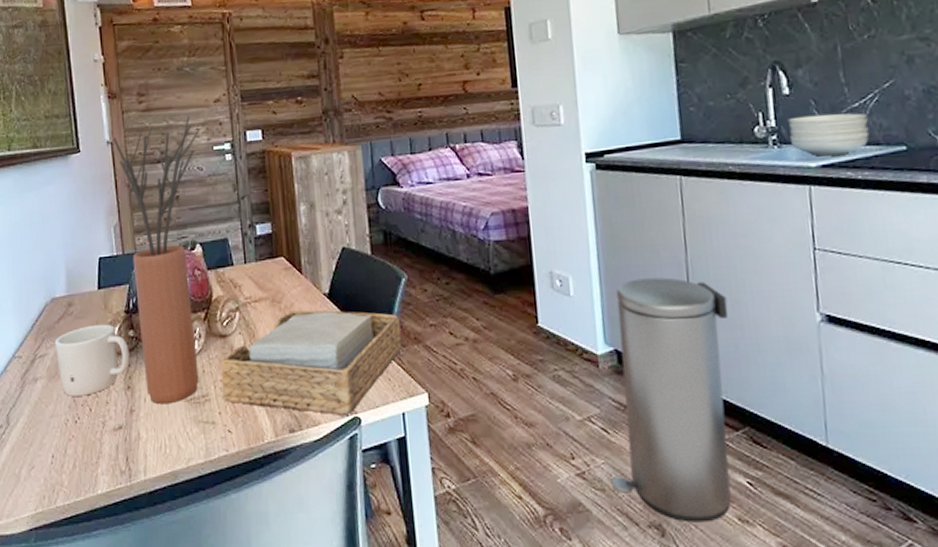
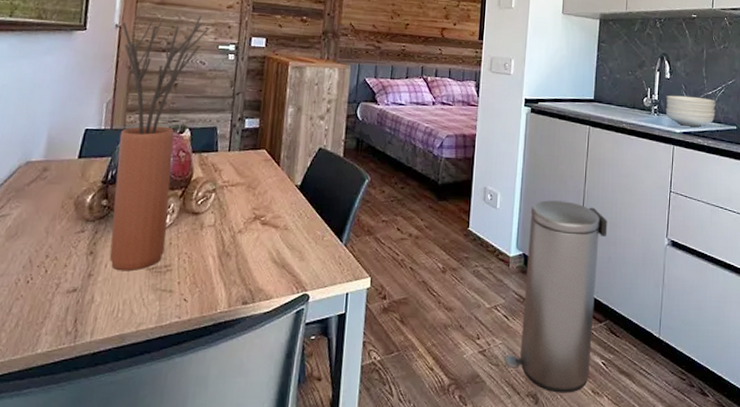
mug: present [55,324,130,396] -> none [19,191,99,258]
napkin holder: present [220,310,402,417] -> none [184,197,358,293]

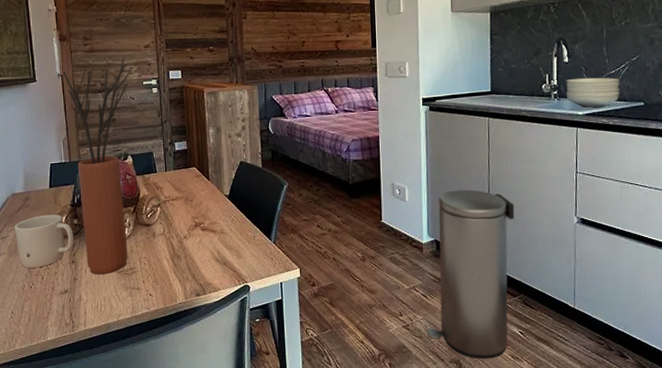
mug: none [19,191,99,258] -> present [15,214,74,268]

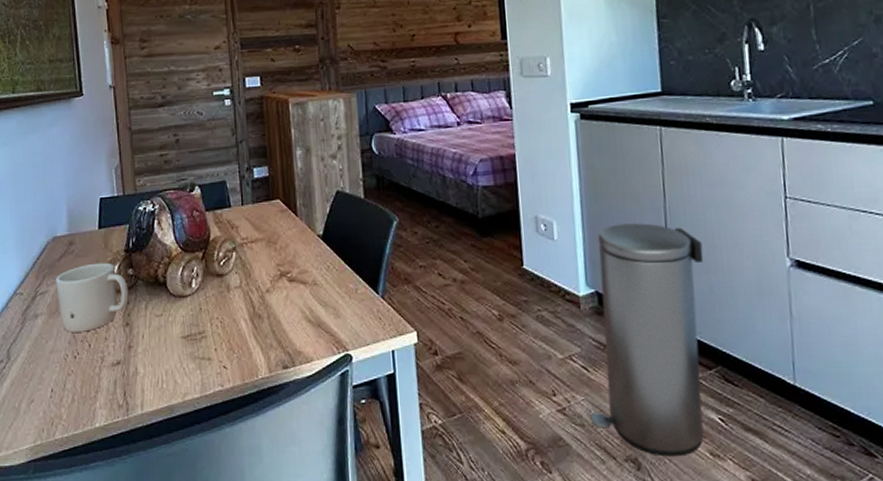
vase: present [63,57,133,275] -> none [116,61,201,341]
bowl: present [565,77,620,108] -> none [762,69,839,110]

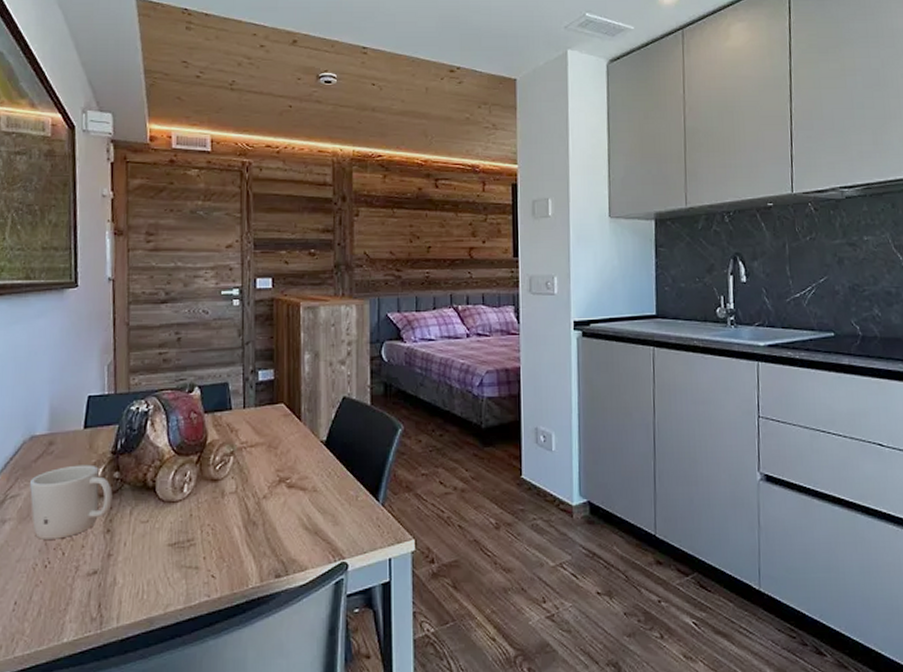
pedal bin: present [590,223,704,457] -> none [577,437,686,660]

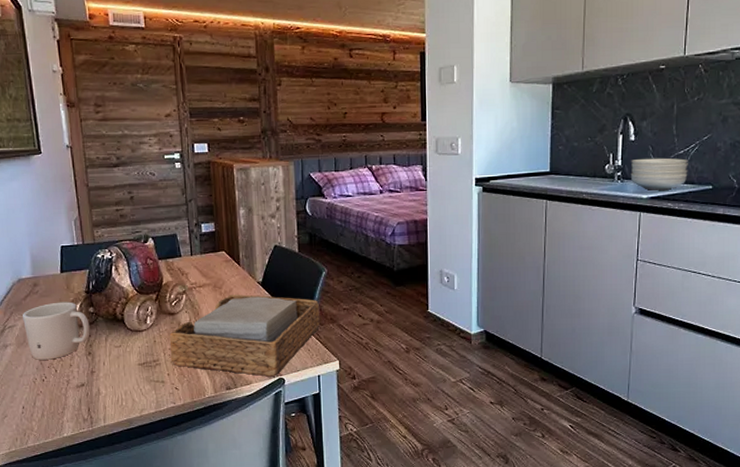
napkin holder: none [208,456,394,562] -> present [169,294,320,378]
bowl: none [743,301,807,337] -> present [630,157,688,190]

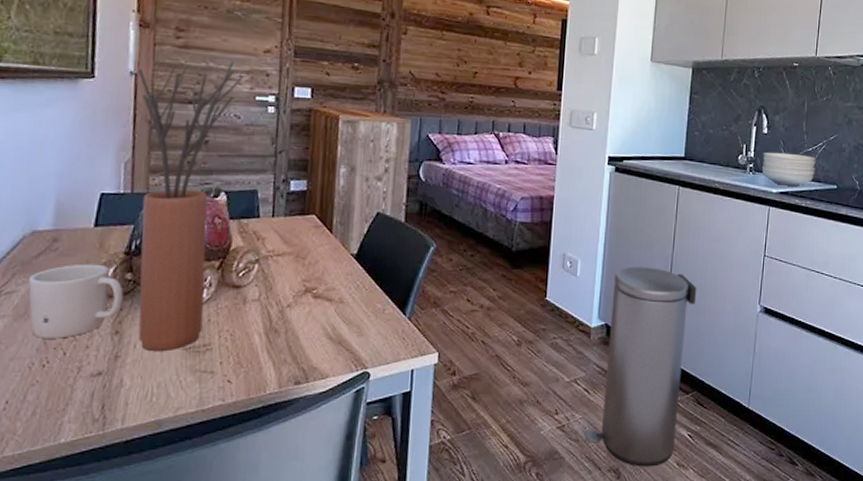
vase: none [72,127,153,367] -> present [138,60,244,352]
napkin holder: present [169,294,320,378] -> none [226,267,423,371]
pedal bin: none [473,277,570,454] -> present [584,267,697,467]

